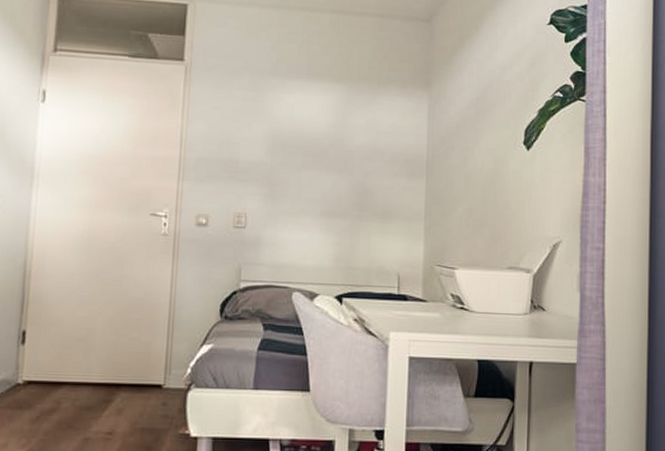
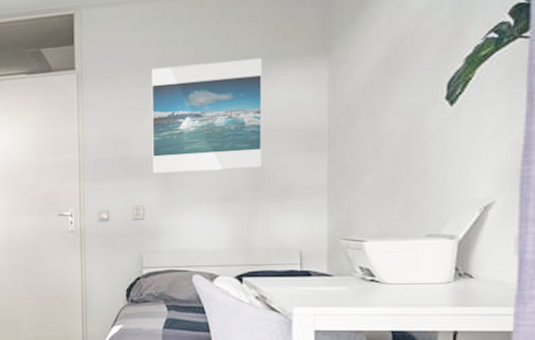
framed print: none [258,73,370,188] -> present [151,58,263,174]

